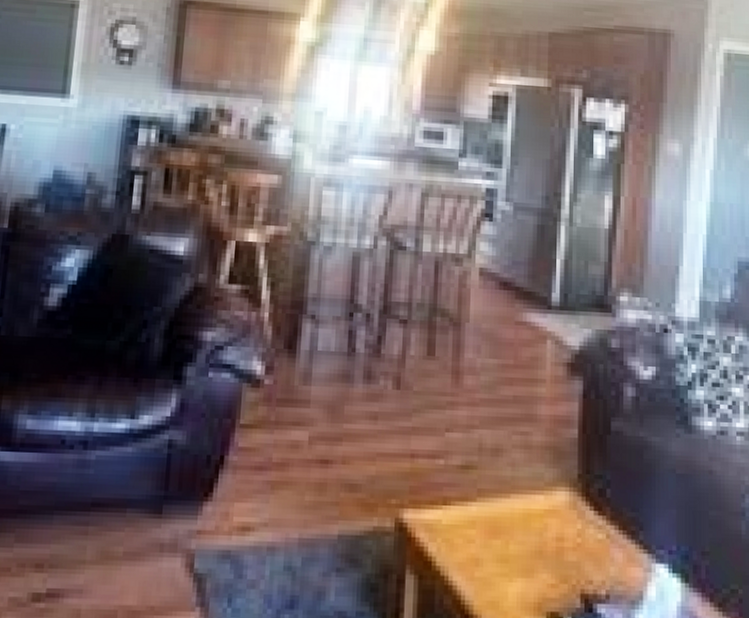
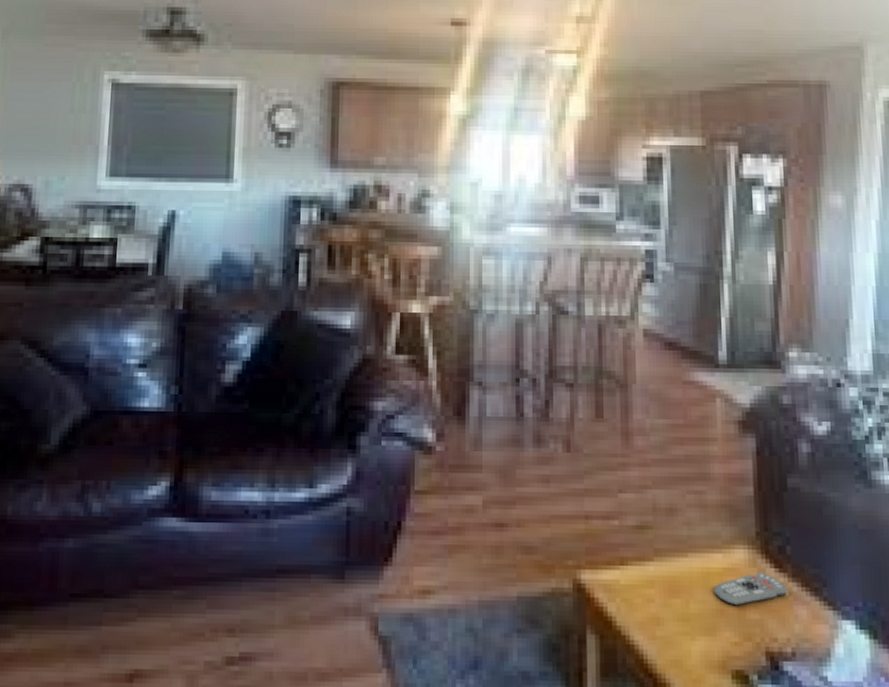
remote control: none [534,515,606,548] -> present [714,572,788,606]

